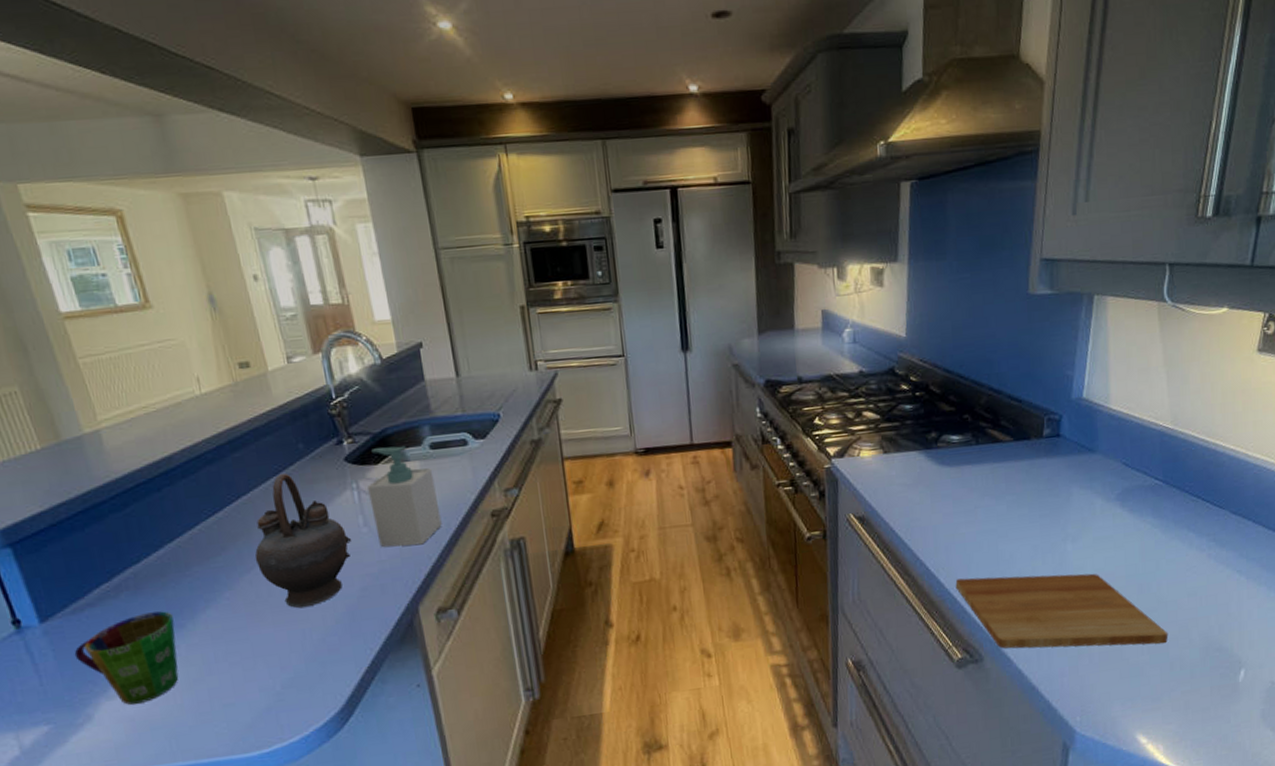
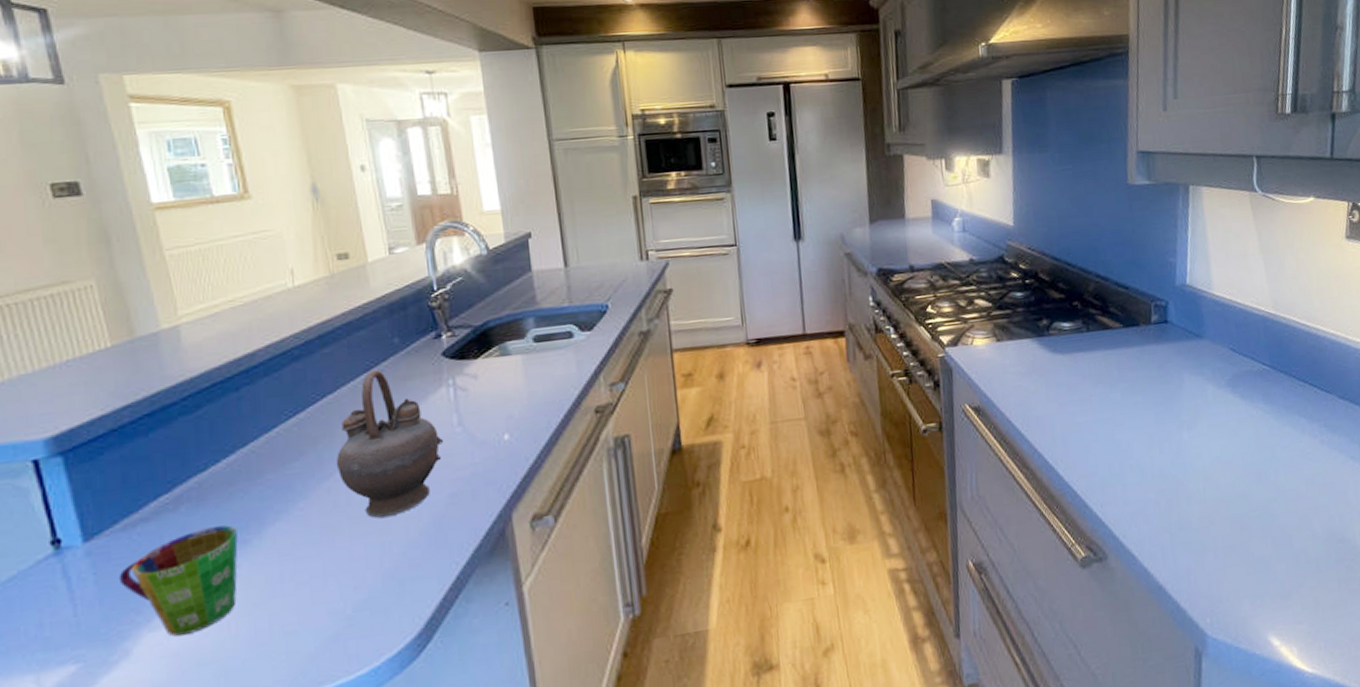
soap bottle: present [367,445,442,547] -> none [465,338,542,448]
cutting board: present [955,573,1169,649] -> none [1074,462,1291,545]

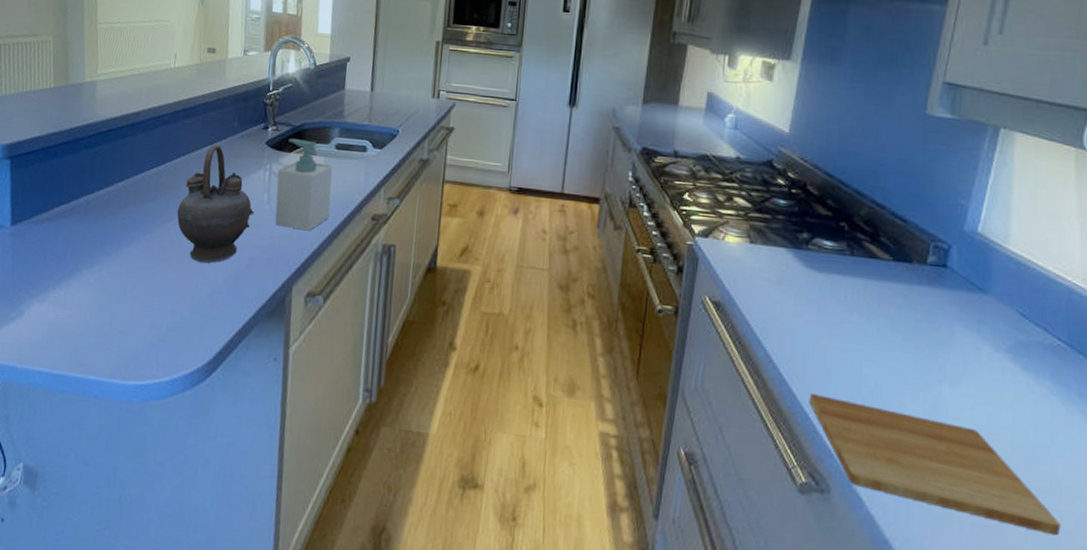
cup: present [118,525,238,637] -> none [26,236,104,313]
soap bottle: none [465,338,542,448] -> present [275,139,333,231]
cutting board: none [1074,462,1291,545] -> present [809,394,1061,536]

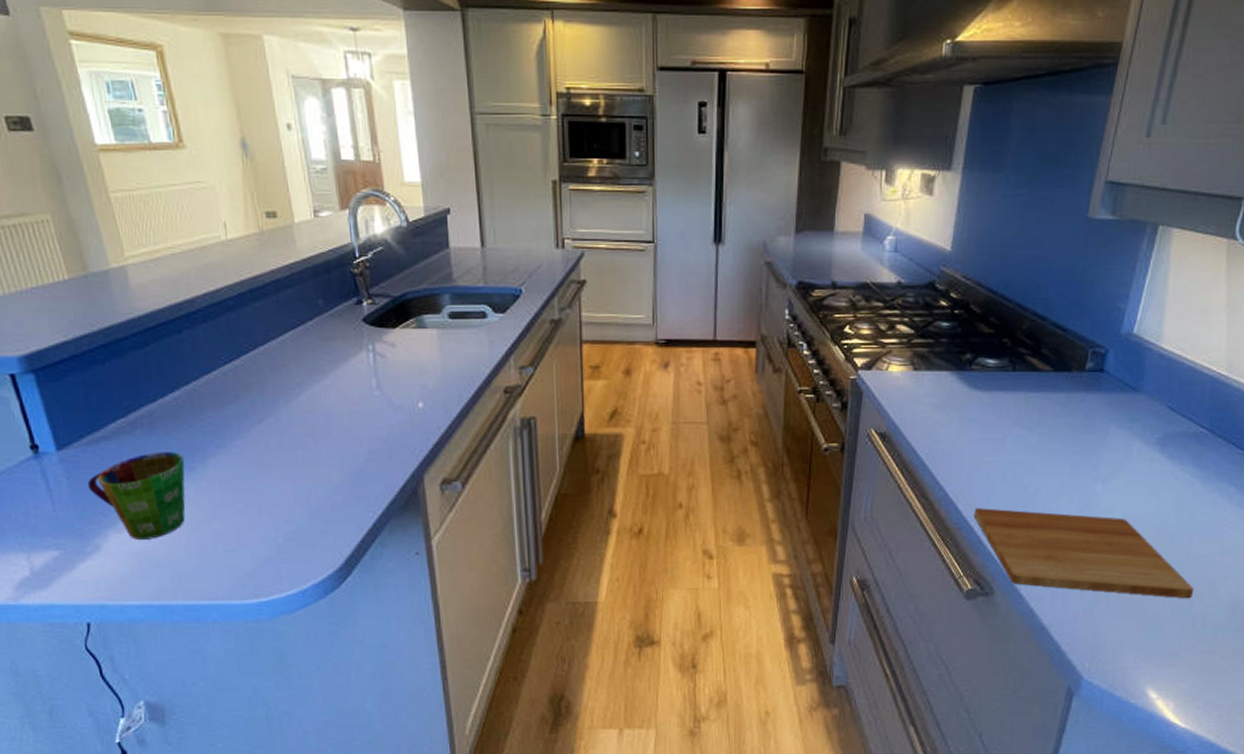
cup: none [26,236,104,313] -> present [87,452,186,540]
teapot: present [176,143,254,263] -> none [267,327,363,464]
soap bottle: present [275,139,333,231] -> none [383,312,454,414]

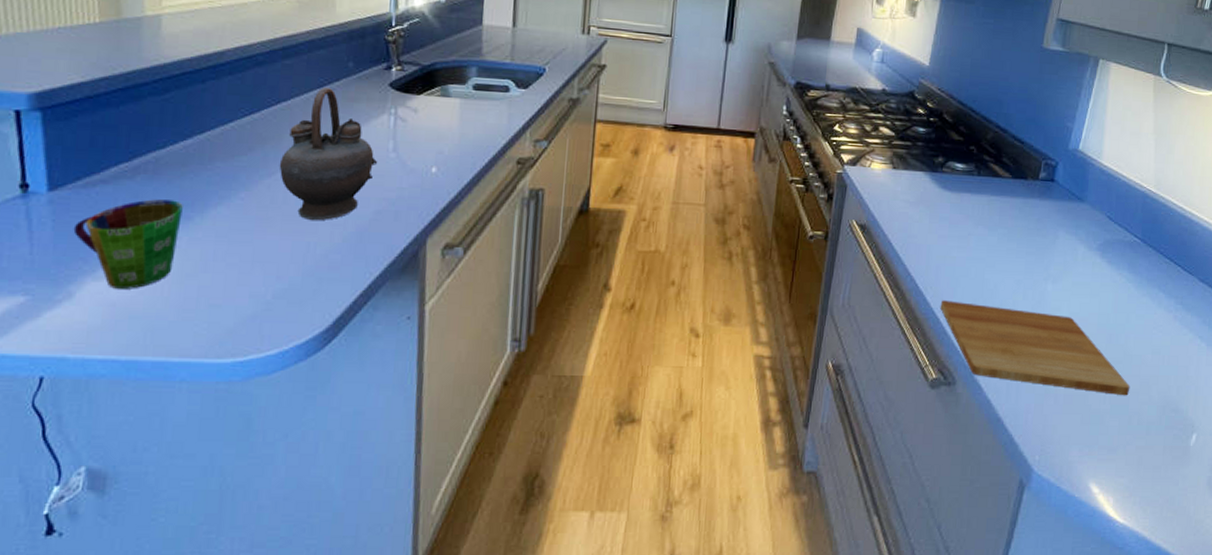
teapot: none [267,327,363,464] -> present [279,86,377,221]

